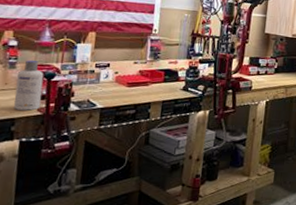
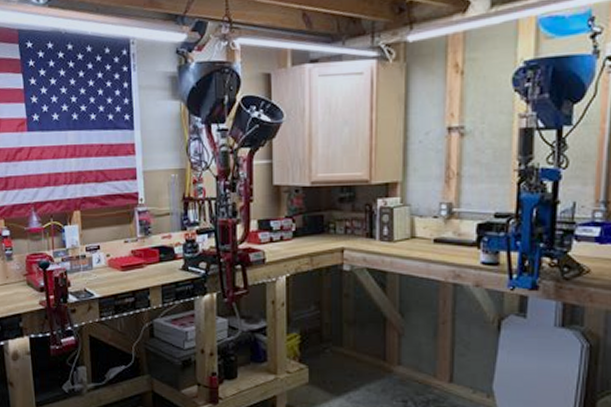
screw cap bottle: present [14,60,44,111] -> none [15,250,42,305]

